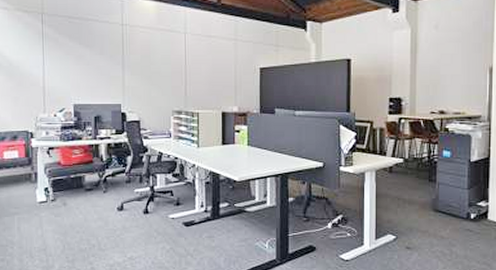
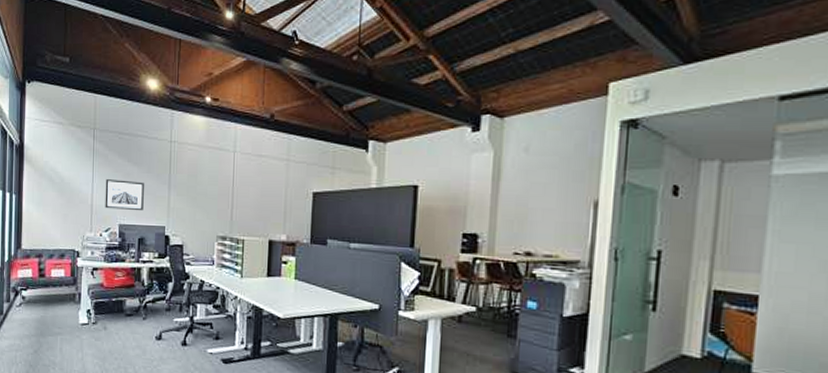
wall art: none [57,62,98,90] -> present [105,179,144,210]

